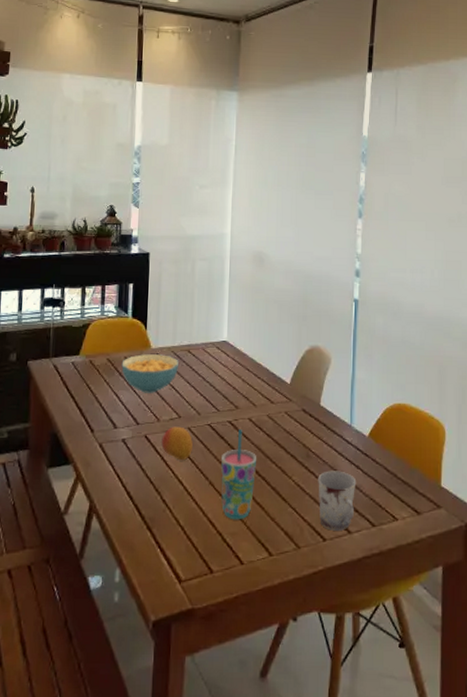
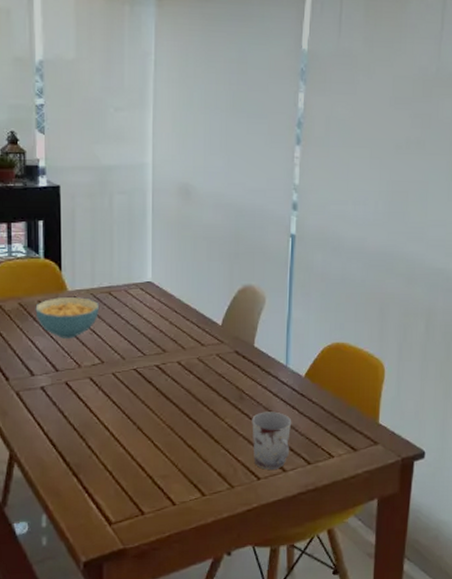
fruit: present [161,426,193,461] -> none [84,372,118,407]
cup: present [220,429,256,520] -> none [148,373,186,463]

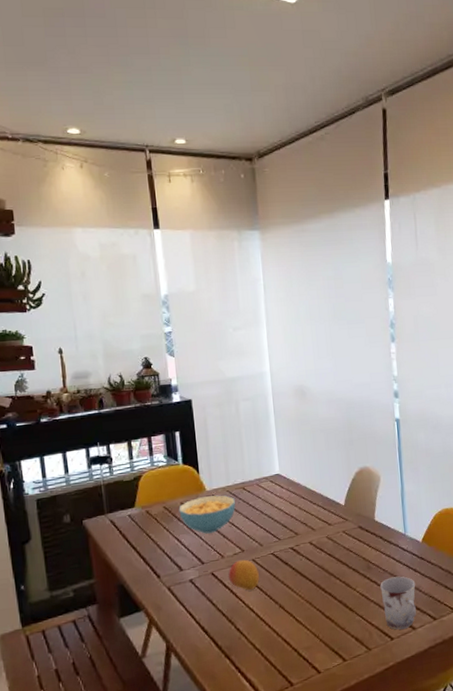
fruit: none [84,372,118,407] -> present [228,559,259,591]

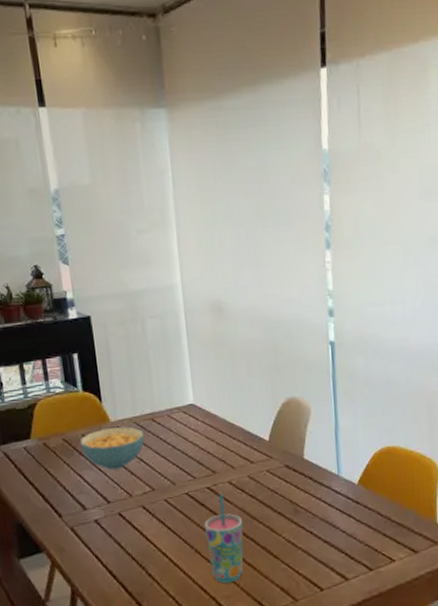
fruit: present [228,559,259,591] -> none [137,499,173,534]
cup: none [288,553,323,635] -> present [204,494,244,583]
cup: present [380,576,416,630] -> none [309,521,350,580]

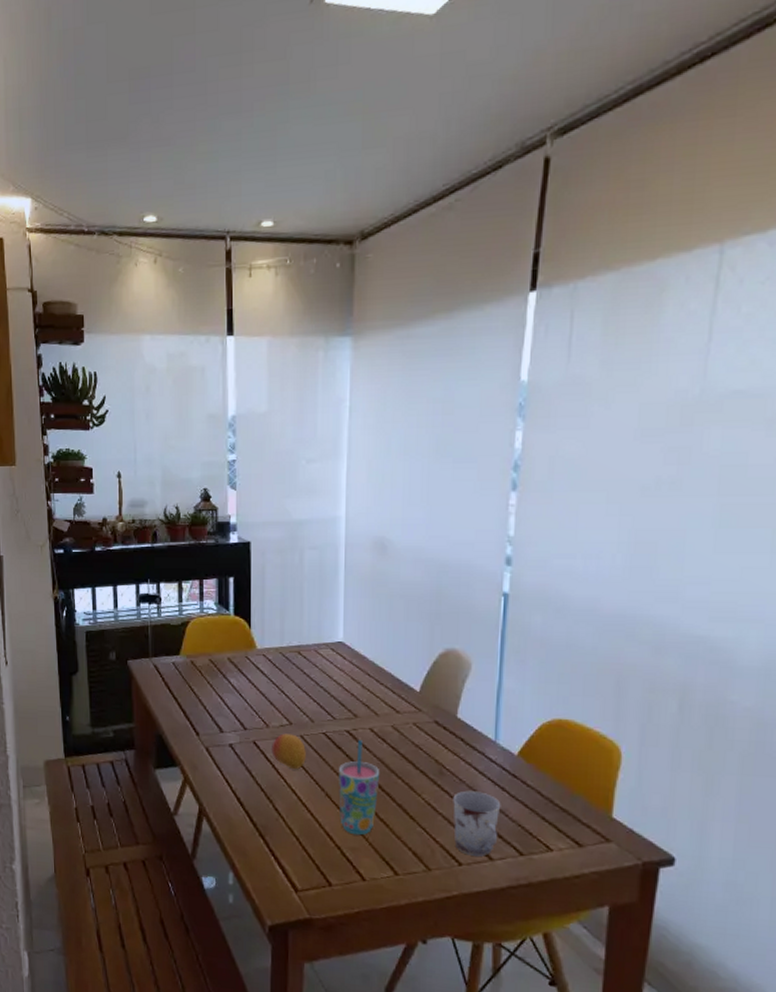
cereal bowl: present [80,427,144,470] -> none [225,655,288,697]
fruit: none [137,499,173,534] -> present [272,733,306,770]
cup: none [309,521,350,580] -> present [453,790,501,857]

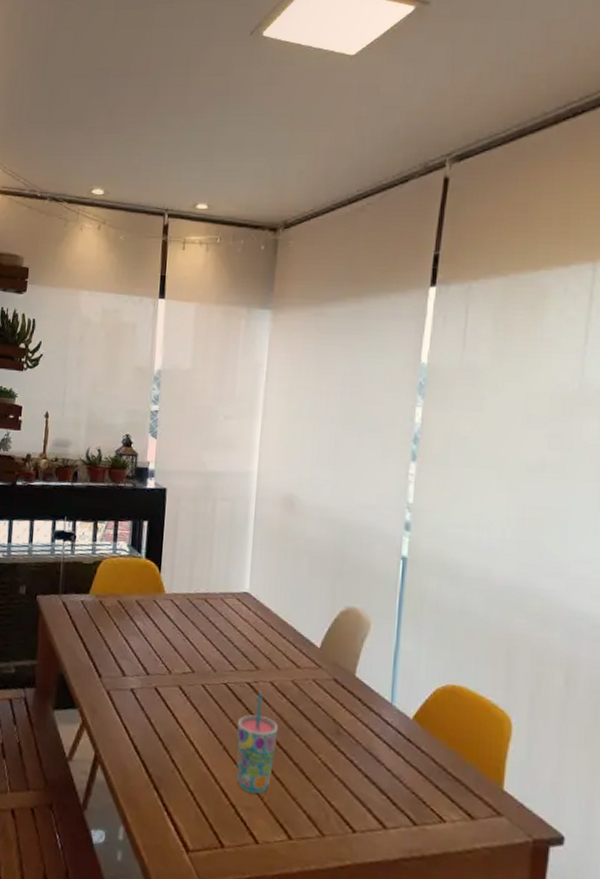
fruit: present [272,733,306,770] -> none [172,681,207,720]
cup: present [453,790,501,857] -> none [349,753,396,824]

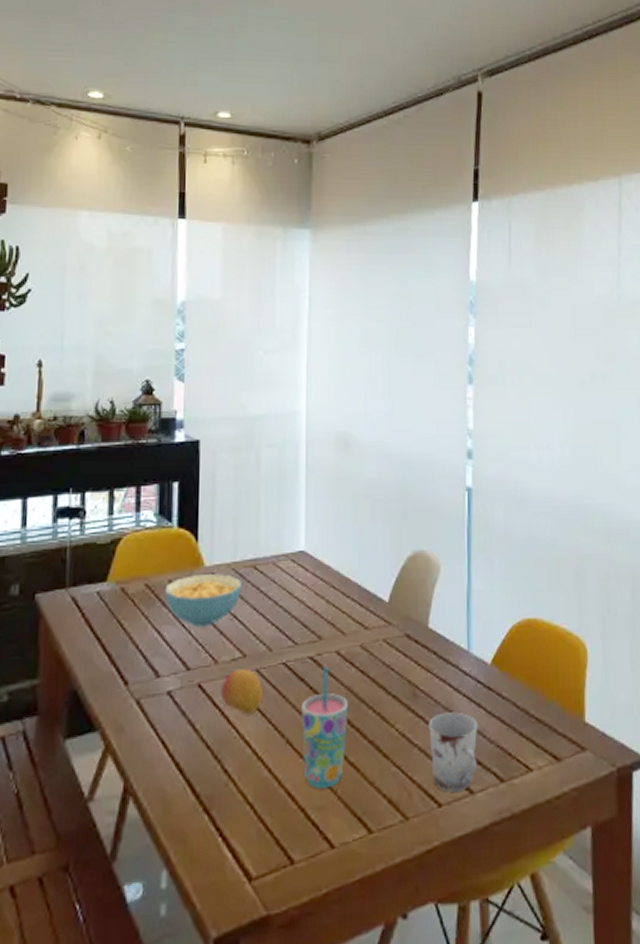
cereal bowl: none [132,599,194,643] -> present [164,574,241,627]
fruit: none [172,681,207,720] -> present [221,668,263,715]
cup: none [349,753,396,824] -> present [429,712,478,792]

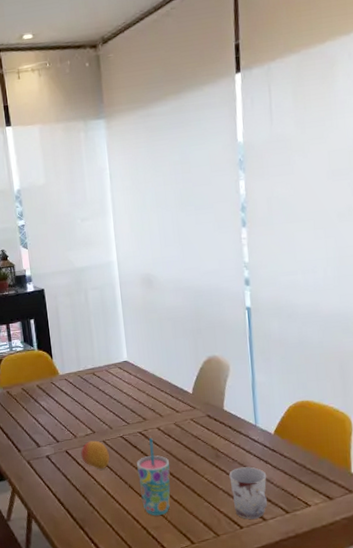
cereal bowl: present [164,574,241,627] -> none [35,379,87,415]

